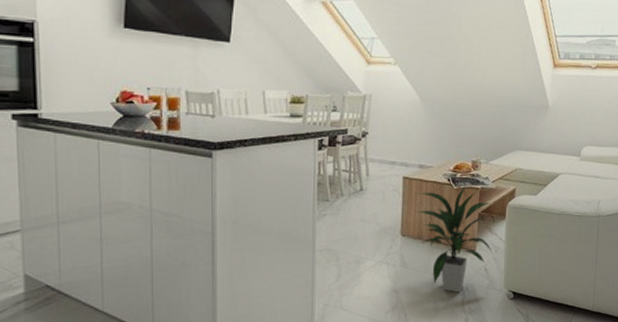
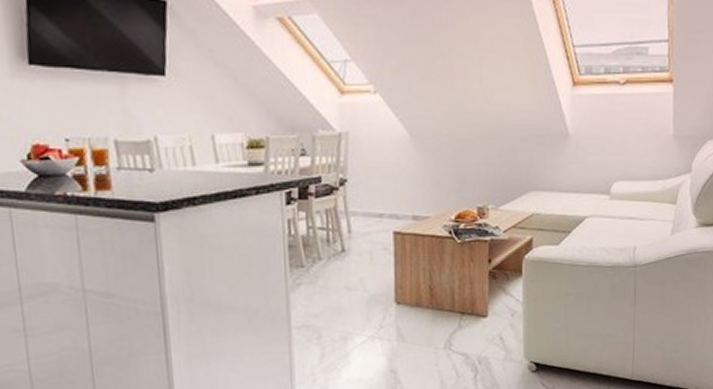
indoor plant: present [417,185,493,293] -> none [414,237,508,368]

